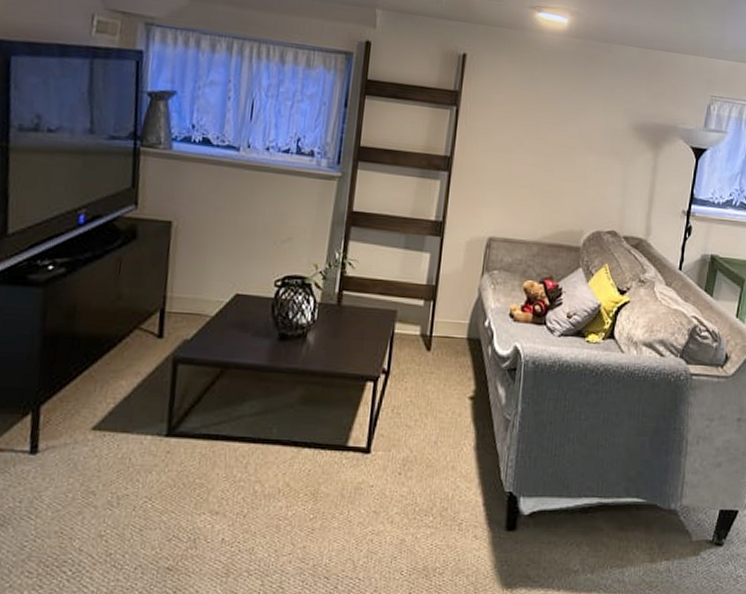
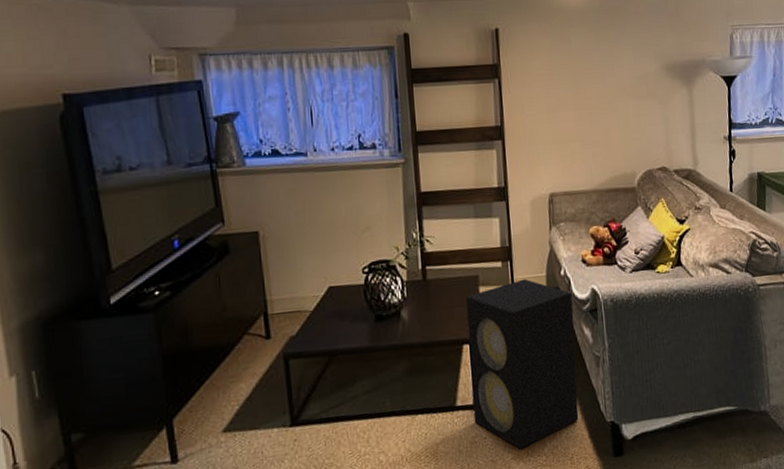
speaker: none [363,323,493,504] -> present [465,279,579,449]

